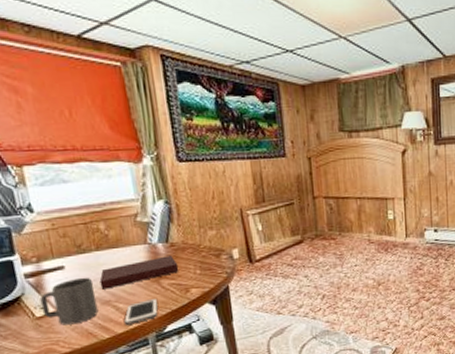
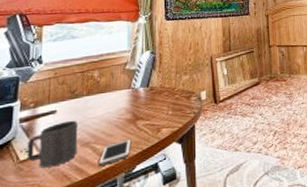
notebook: present [99,255,179,290] -> none [84,98,154,132]

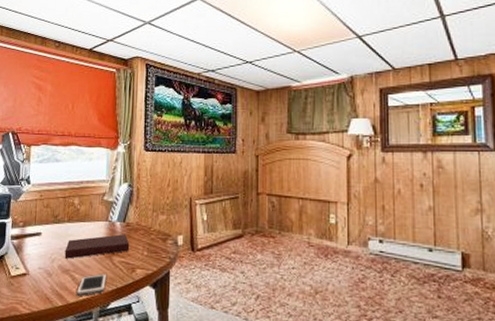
mug: present [26,120,79,168] -> none [16,244,60,288]
notebook: none [84,98,154,132] -> present [64,234,130,259]

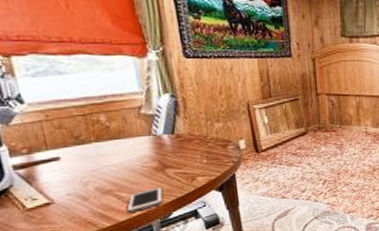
notebook: present [64,234,130,259] -> none [100,146,185,180]

